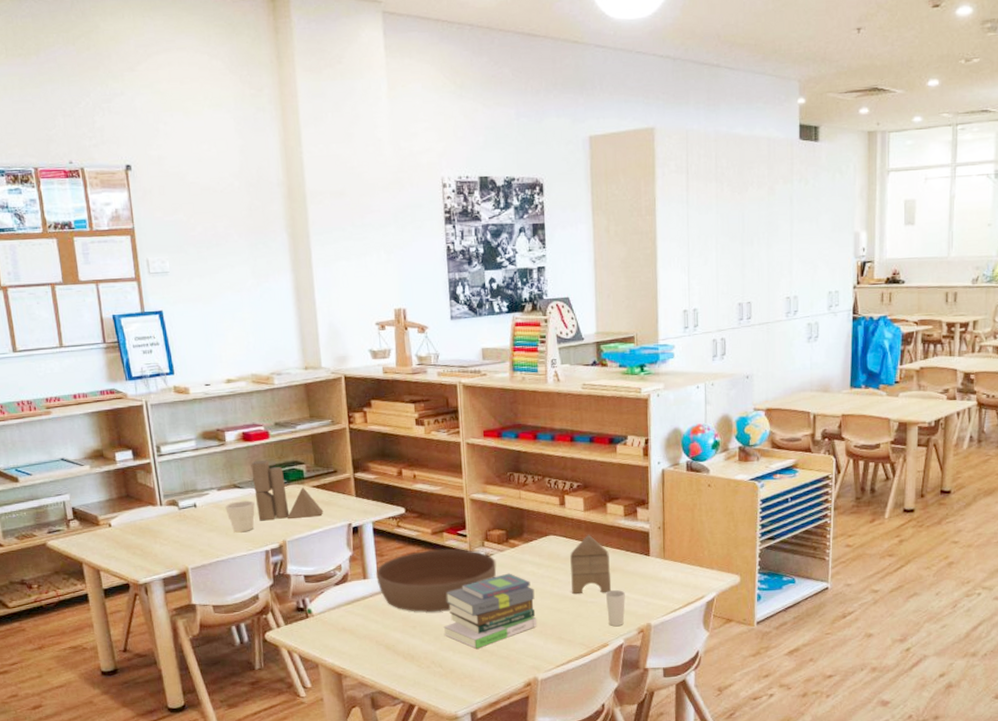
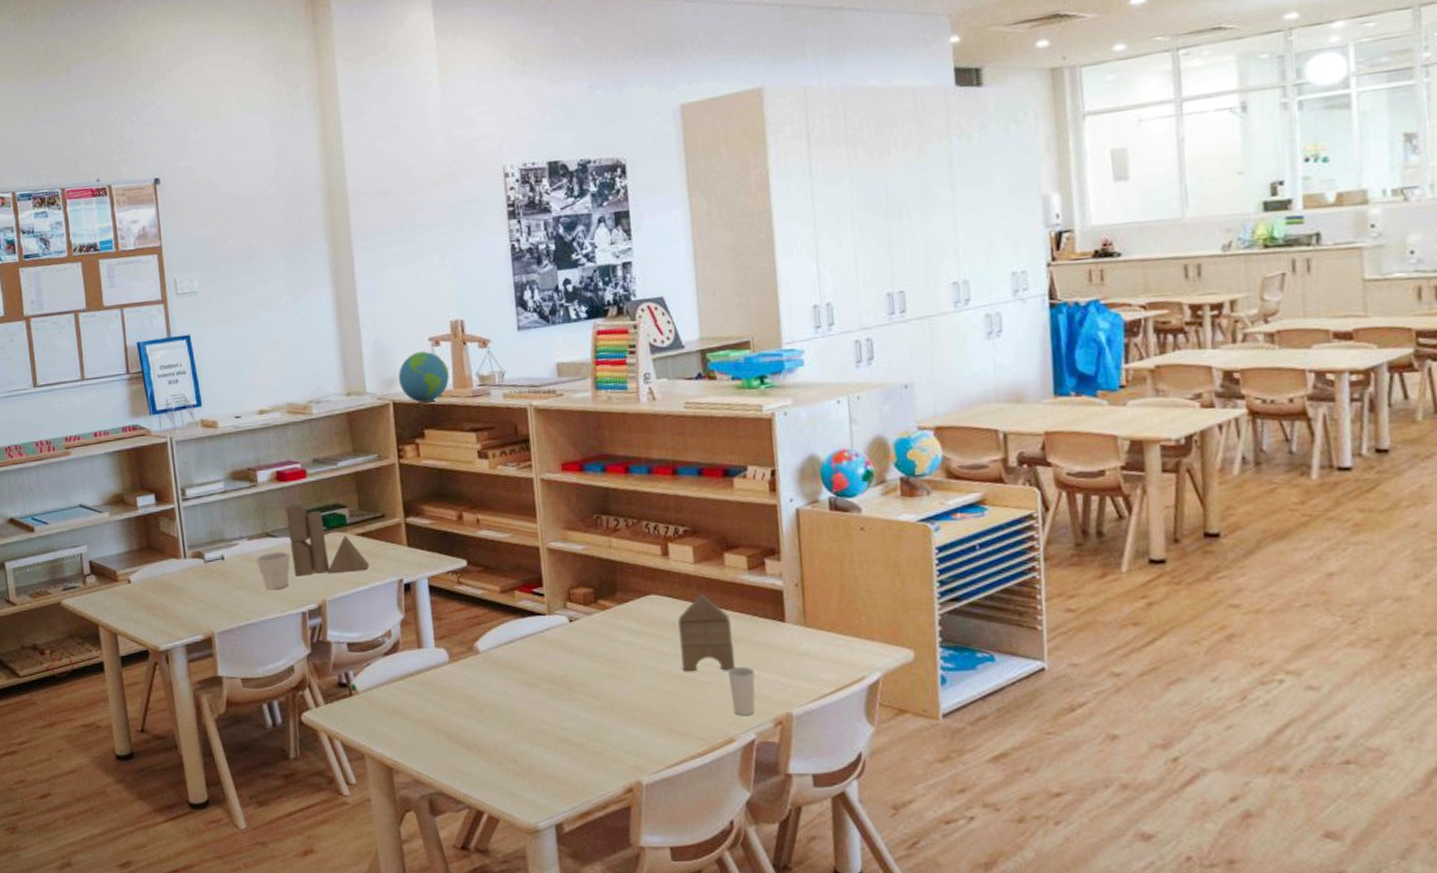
globe: none [349,333,393,378] -> present [398,351,449,403]
wooden bowl: present [376,548,497,613] -> none [433,611,584,692]
books: present [443,573,538,649] -> none [517,643,639,740]

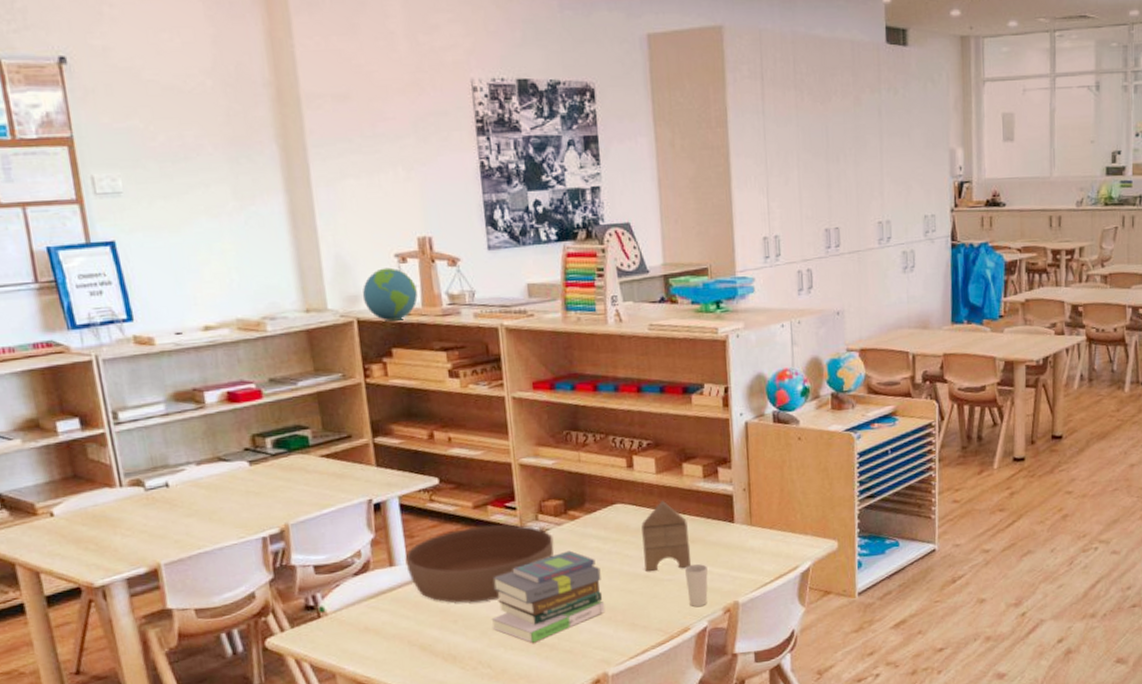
cup: present [256,552,290,591] -> none [207,476,247,517]
wooden block set: present [285,503,370,576] -> none [239,424,336,501]
wooden bowl: none [433,611,584,692] -> present [405,524,554,603]
books: none [517,643,639,740] -> present [491,550,606,643]

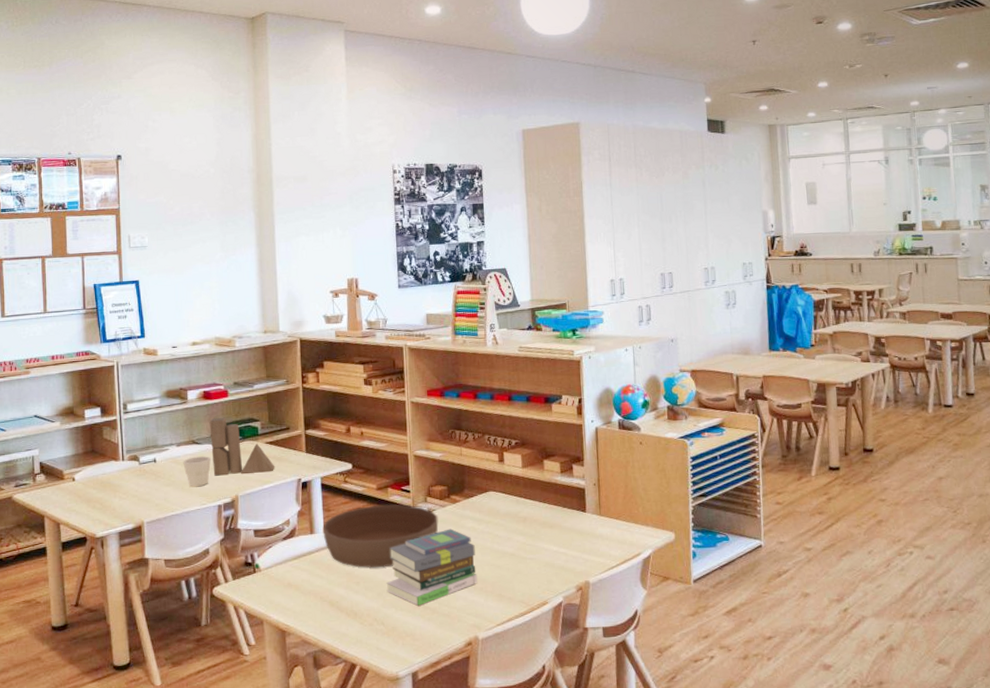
cup: none [207,476,247,517] -> present [183,456,211,487]
wooden block set: none [239,424,336,501] -> present [209,417,275,476]
globe: present [362,267,418,321] -> none [305,301,345,341]
toy blocks: present [641,500,691,572] -> none [509,490,550,551]
cup: present [684,564,708,607] -> none [544,546,564,584]

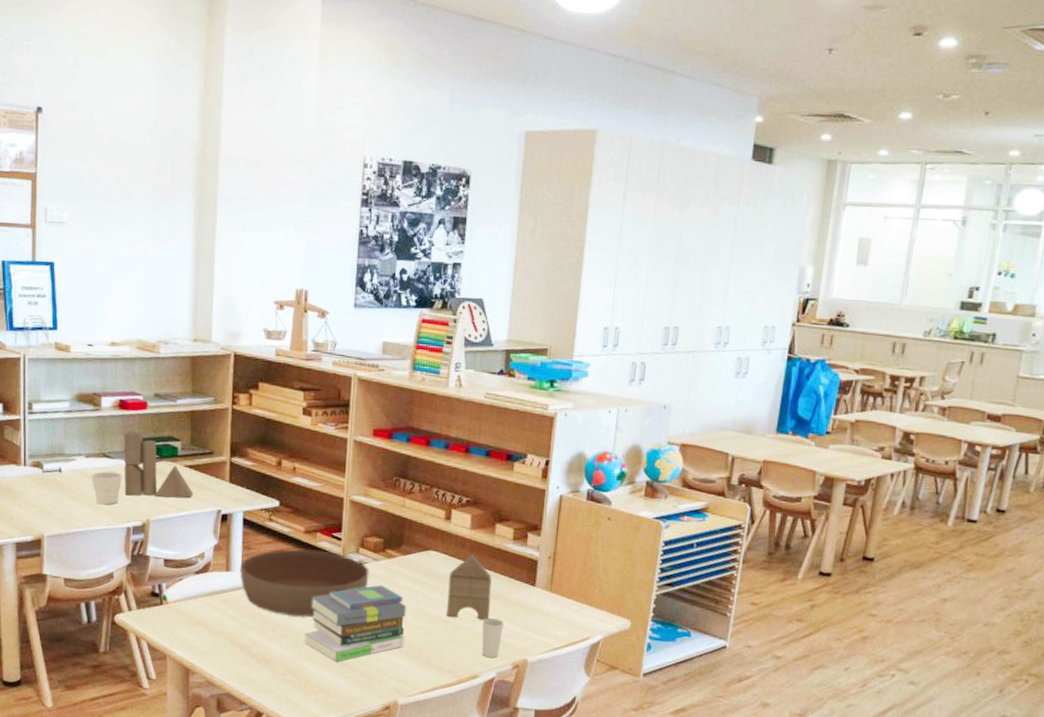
toy blocks: none [509,490,550,551] -> present [446,554,492,620]
cup: none [544,546,564,584] -> present [481,618,504,658]

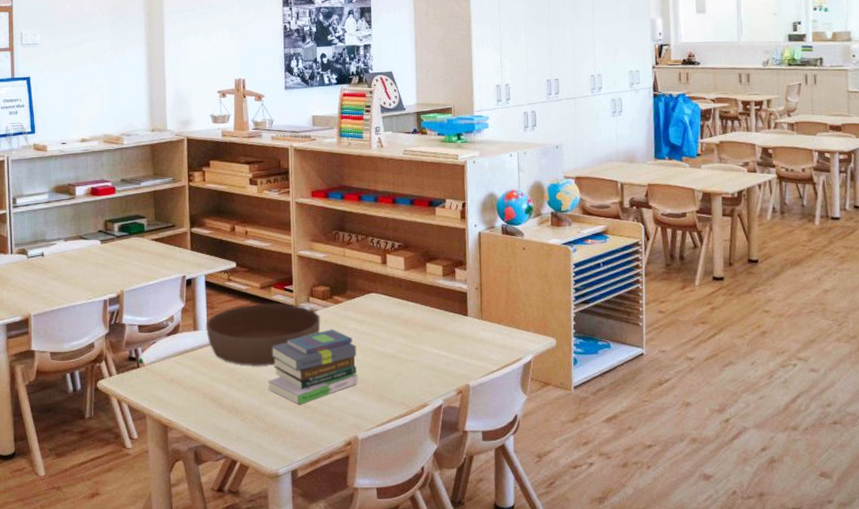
cup: present [91,471,122,505] -> none [70,251,97,282]
wooden block set: present [123,431,194,498] -> none [96,213,160,271]
toy blocks: present [446,554,492,620] -> none [390,293,431,353]
cup: present [481,618,504,658] -> none [425,349,444,387]

